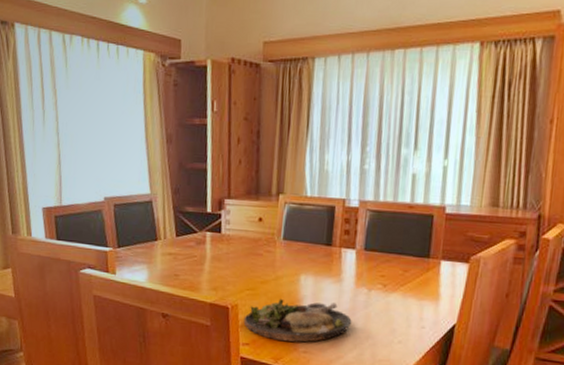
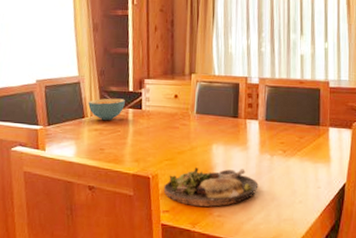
cereal bowl: none [161,219,202,245] -> present [88,98,125,121]

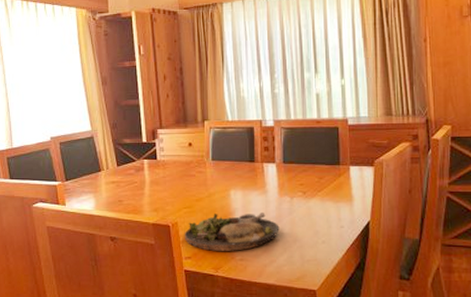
cereal bowl: present [88,98,125,121] -> none [104,150,139,173]

